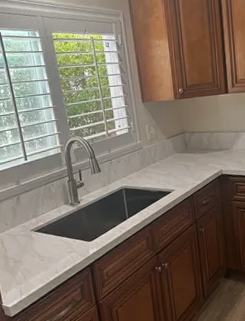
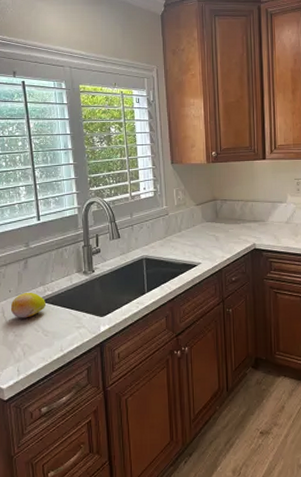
fruit: none [8,224,40,247] -> present [10,292,47,318]

